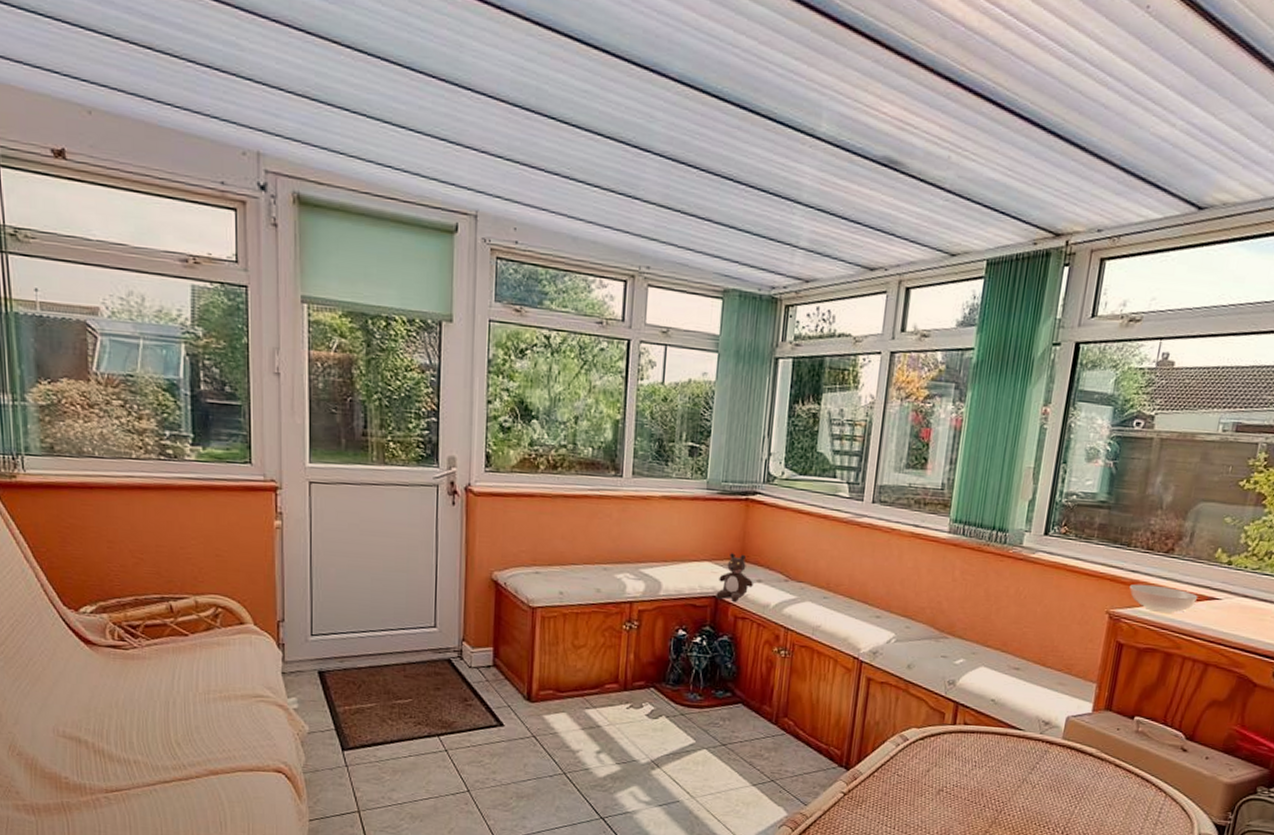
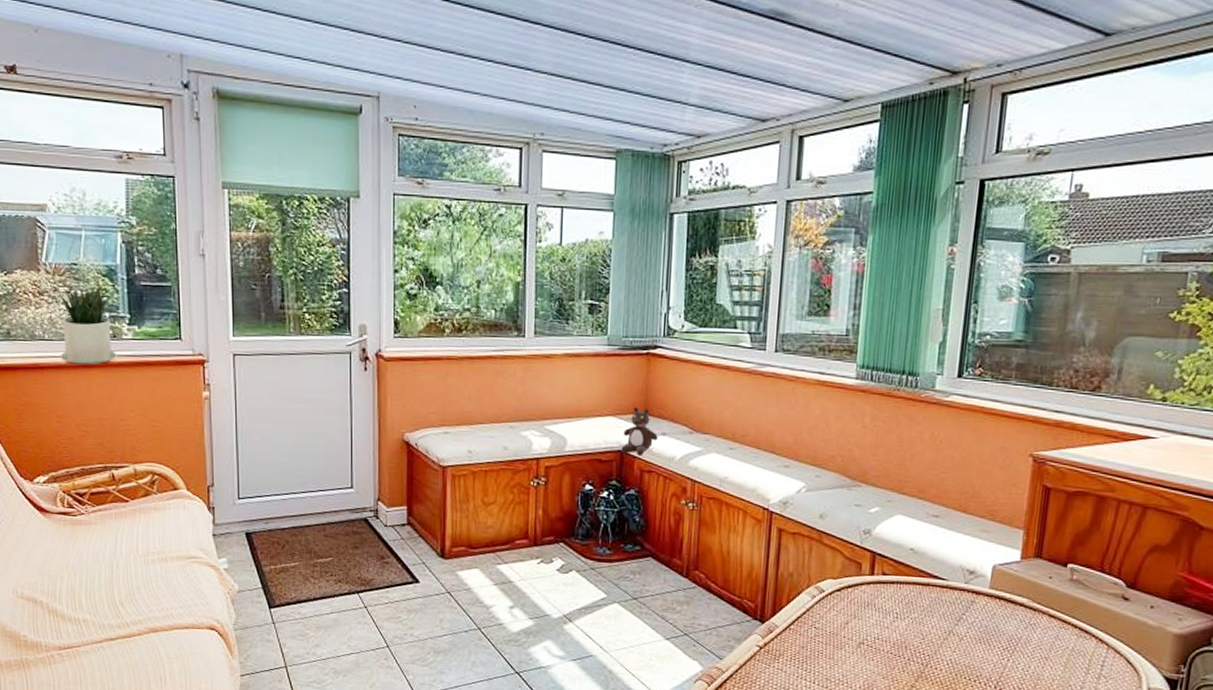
planter: none [111,402,178,487] -> present [58,287,117,366]
bowl: present [1129,584,1198,614] -> none [1054,424,1131,455]

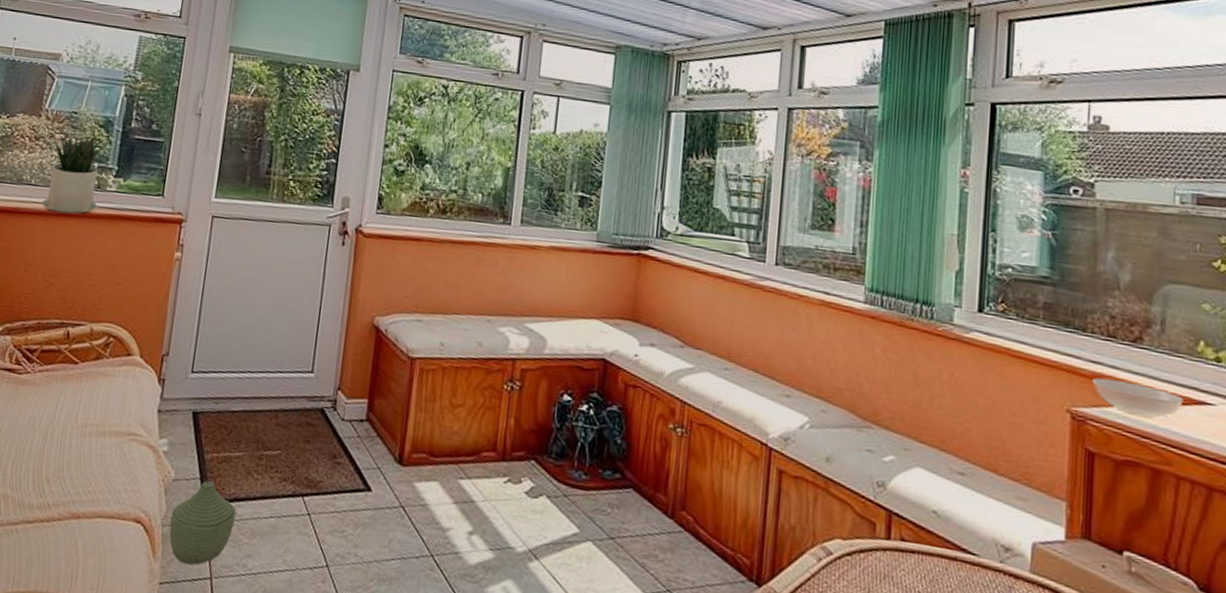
woven basket: none [241,589,300,659] -> present [169,480,237,565]
stuffed animal: present [621,407,658,457] -> none [604,311,646,368]
bowl: none [1054,424,1131,455] -> present [1093,377,1184,420]

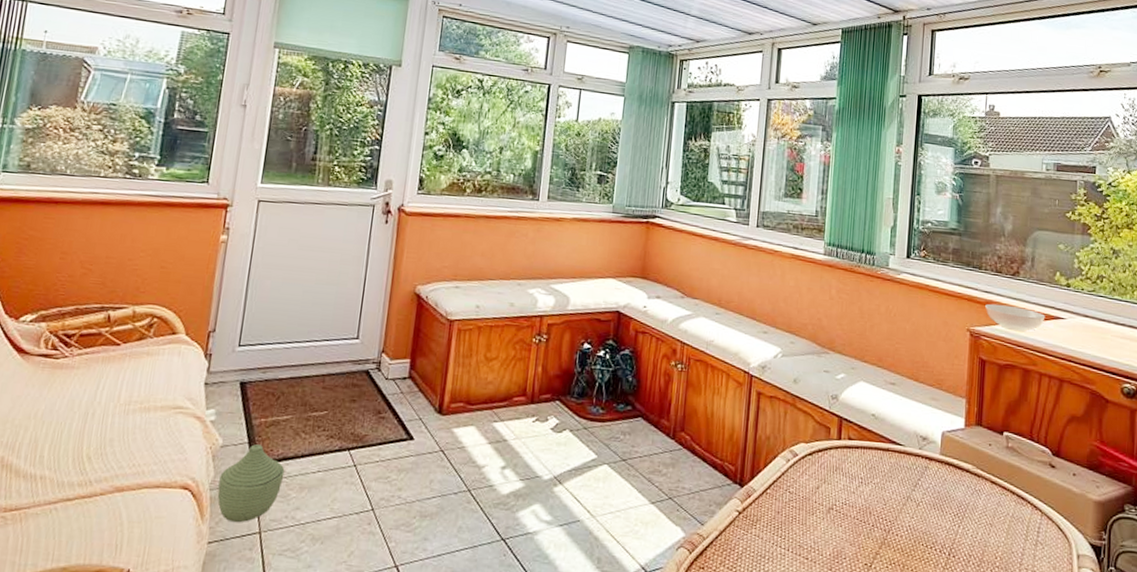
planter: present [42,136,98,215] -> none [78,127,139,203]

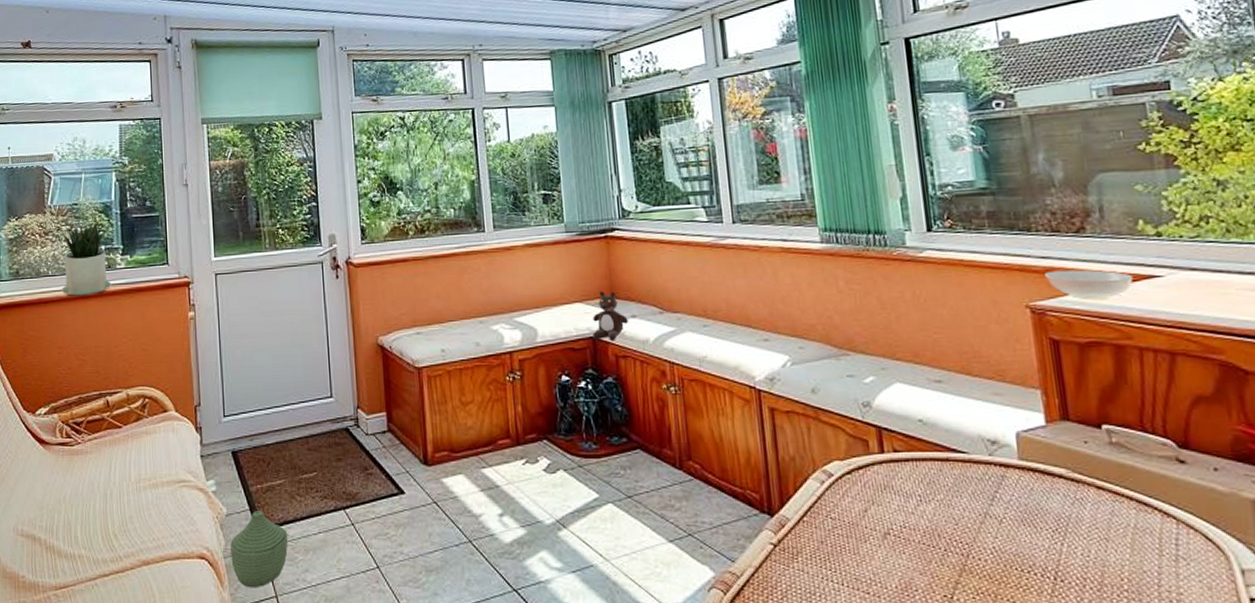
planter: none [78,127,139,203] -> present [61,223,112,297]
stuffed animal: none [619,271,653,318] -> present [592,291,628,342]

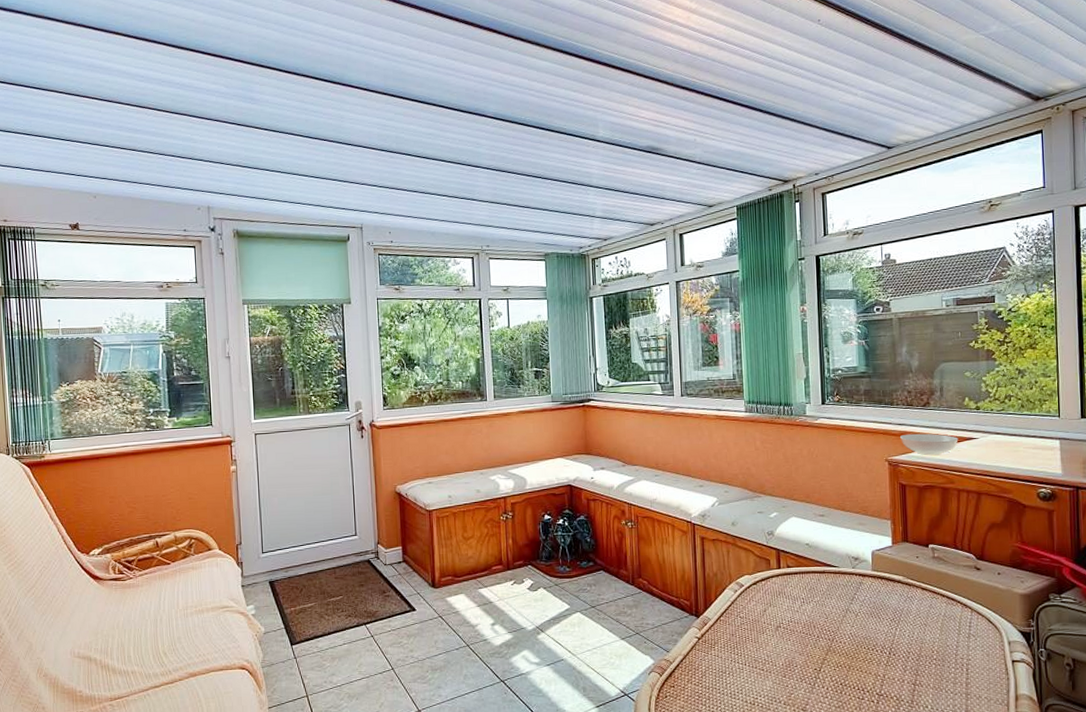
planter: present [61,223,112,297] -> none [111,389,160,454]
woven basket: present [230,511,288,588] -> none [268,628,318,691]
stuffed animal: present [592,291,628,342] -> none [570,449,598,488]

